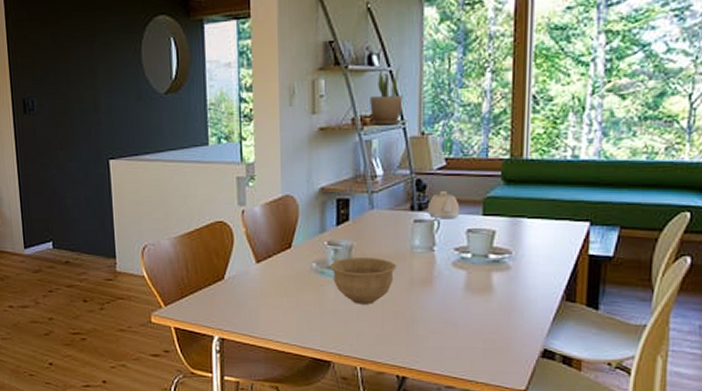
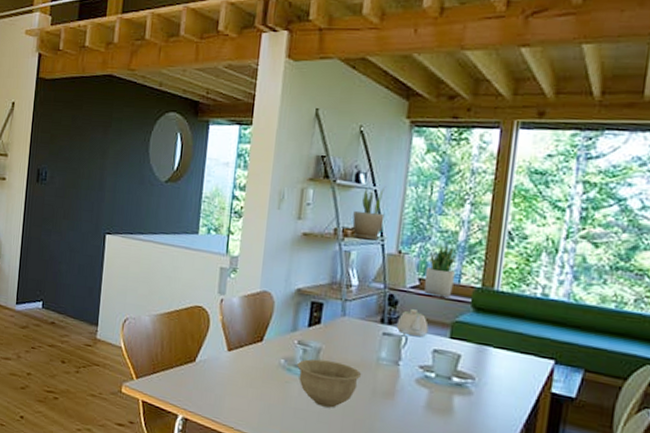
planter: none [451,119,482,174] -> present [424,245,456,298]

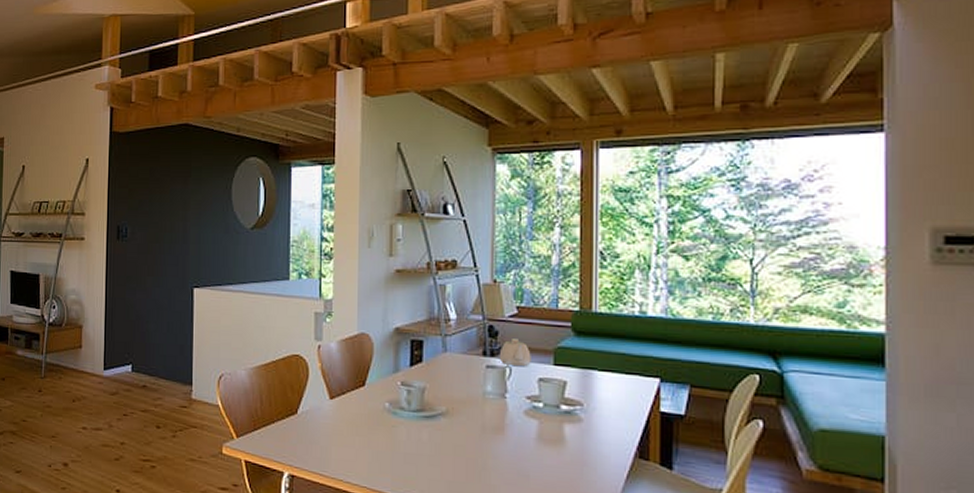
bowl: present [297,359,362,408] -> none [403,399,469,449]
potted plant: present [352,186,386,241] -> none [445,216,476,272]
planter: present [424,245,456,298] -> none [522,270,552,323]

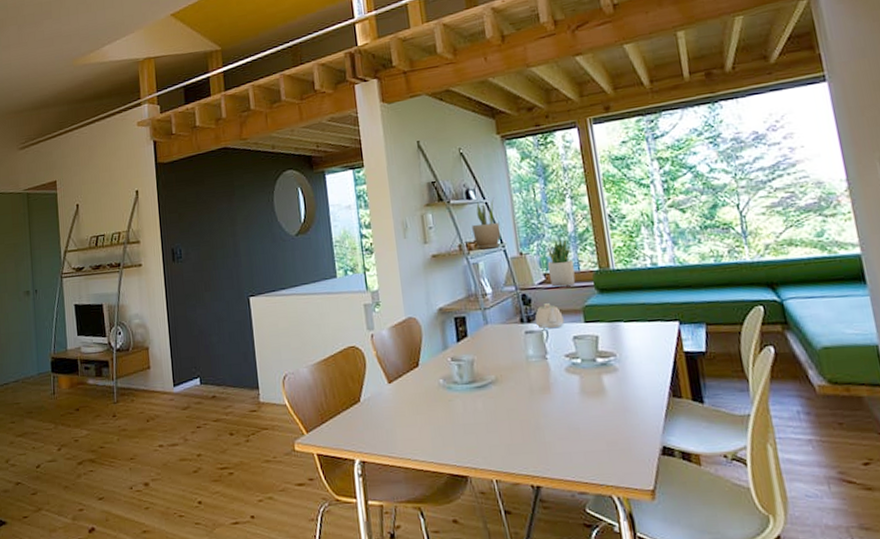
potted plant: none [445,216,476,272] -> present [472,197,501,250]
planter: none [522,270,552,323] -> present [547,238,576,287]

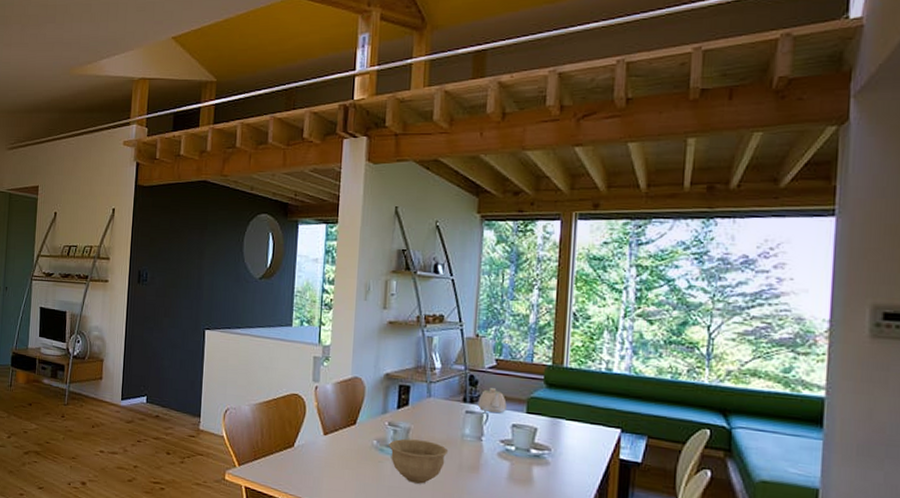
bowl: none [455,369,517,416] -> present [389,438,449,484]
potted plant: present [472,197,501,250] -> none [433,276,462,326]
planter: present [547,238,576,287] -> none [500,328,528,376]

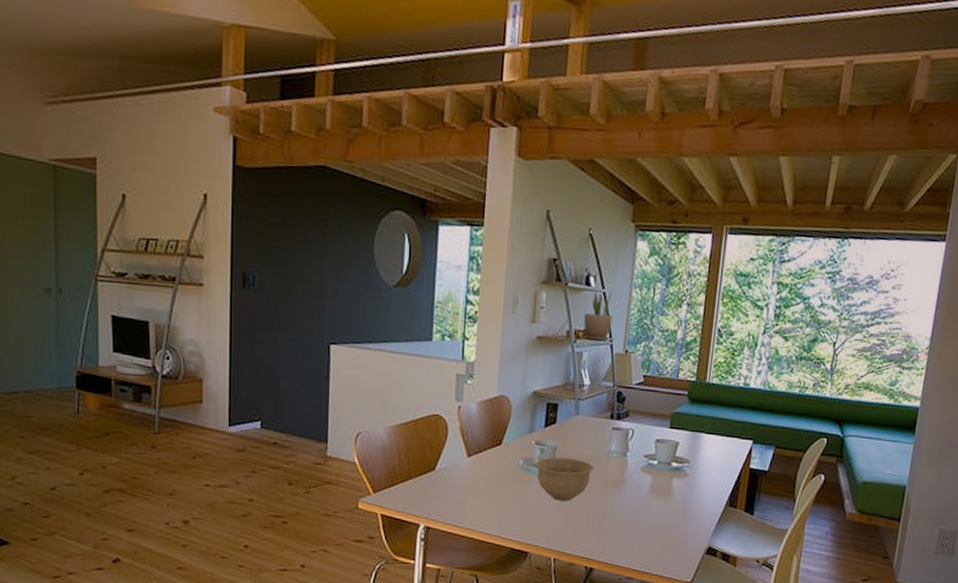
potted plant: none [433,276,462,326] -> present [583,289,614,341]
teapot: present [477,388,507,414] -> none [624,404,652,430]

